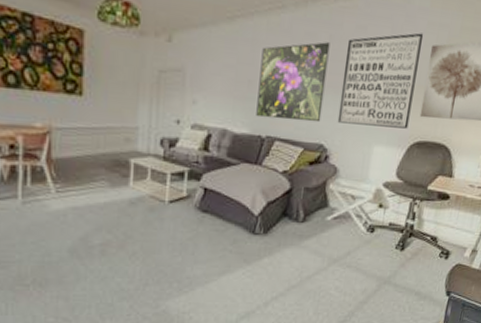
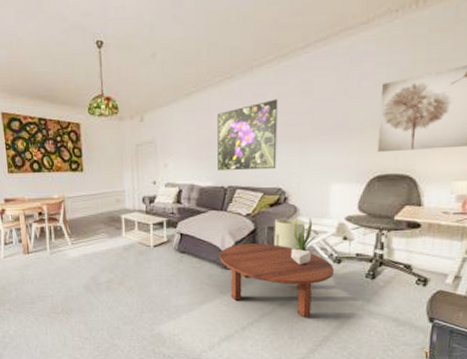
coffee table: none [247,205,367,291] -> present [219,243,334,318]
planter: none [309,178,343,215] -> present [273,218,306,250]
potted plant: none [325,180,353,233] -> present [291,218,316,265]
wall art: present [337,33,424,129] -> none [292,74,372,167]

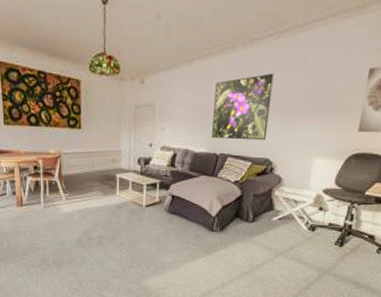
coffee table: present [219,243,334,318] -> none [206,208,308,278]
planter: present [273,218,306,250] -> none [257,187,287,216]
potted plant: present [291,218,316,265] -> none [271,187,295,231]

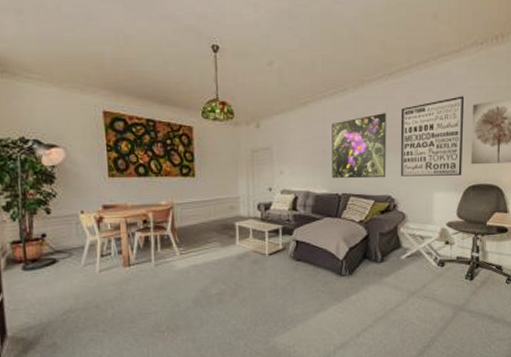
wall art: none [281,58,361,143] -> present [400,96,465,177]

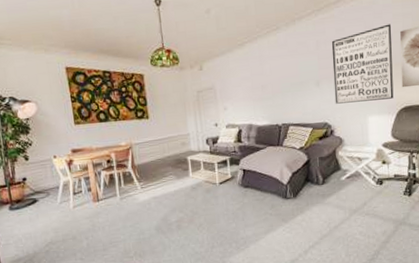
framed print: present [332,113,386,179] -> none [268,46,322,111]

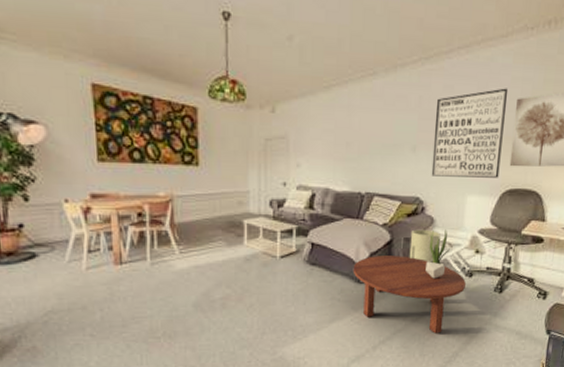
coffee table: none [279,172,378,236] -> present [353,256,466,334]
planter: none [324,148,352,176] -> present [409,229,441,262]
potted plant: none [340,146,360,189] -> present [426,229,450,279]

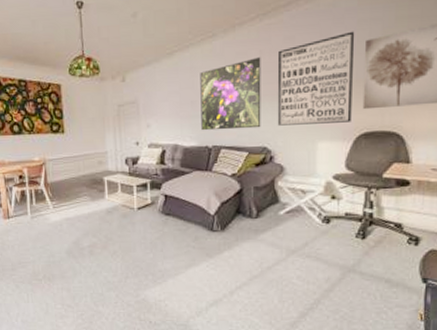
coffee table: present [353,256,466,334] -> none [205,204,323,280]
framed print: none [355,103,420,177] -> present [200,57,261,131]
planter: present [409,229,441,262] -> none [260,177,293,210]
potted plant: present [426,229,450,279] -> none [279,177,303,226]

